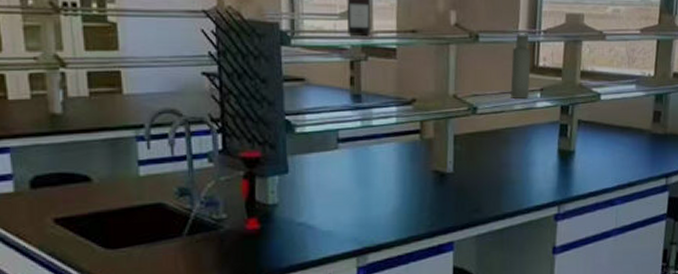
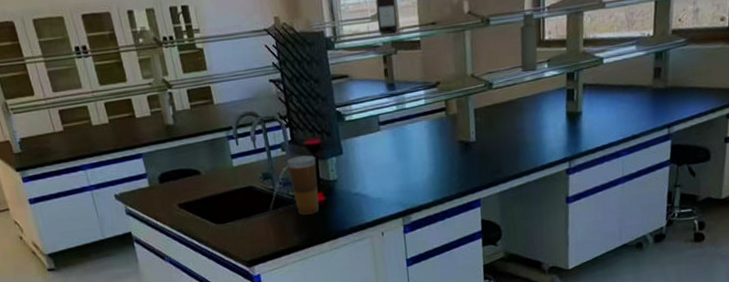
beverage cup: none [213,170,253,247] -> present [286,155,320,216]

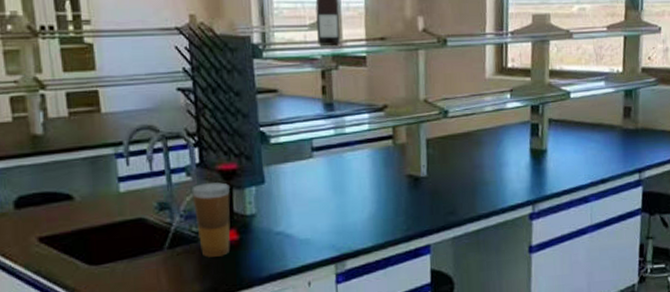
bottle: present [520,10,538,72] -> none [480,33,500,100]

